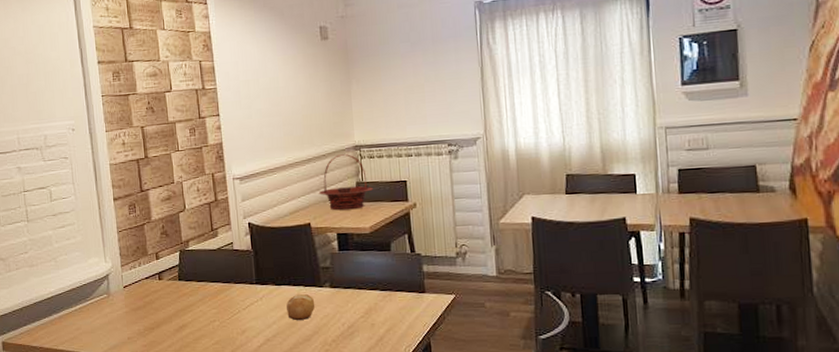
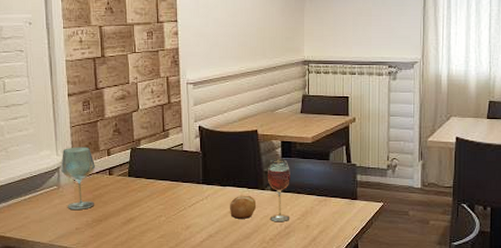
wine glass: none [109,251,146,318] -> present [60,147,95,209]
basket: present [319,154,373,211] -> none [268,68,317,120]
wineglass: none [324,252,353,322] -> present [267,159,290,222]

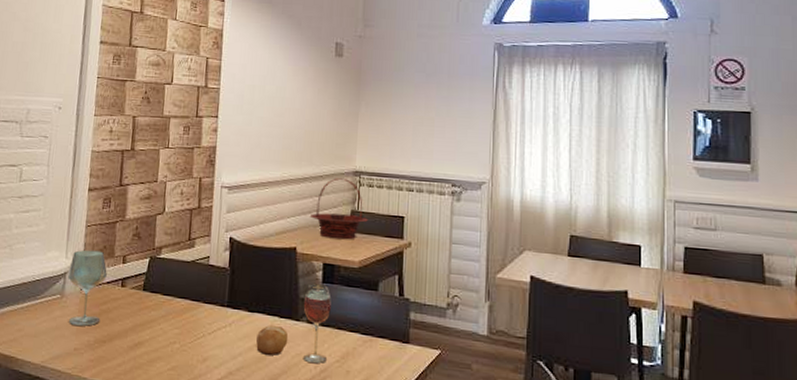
basket: none [268,68,317,120] -> present [310,178,368,240]

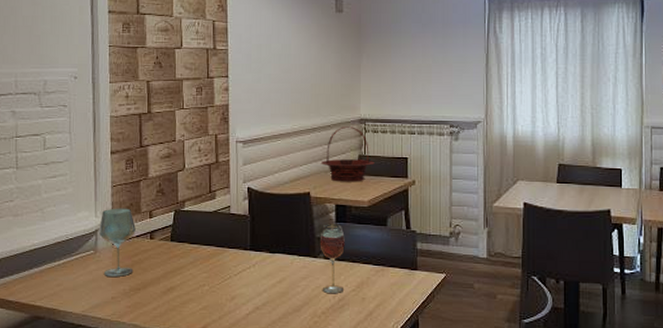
bread roll: present [256,325,289,355] -> none [279,263,308,290]

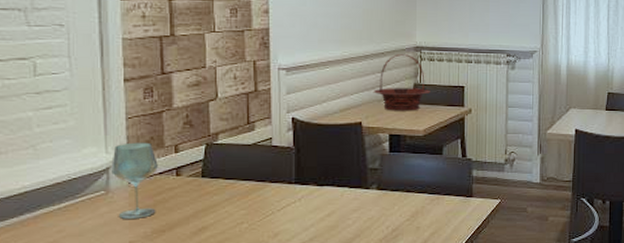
wineglass: present [320,224,345,294] -> none [372,154,399,225]

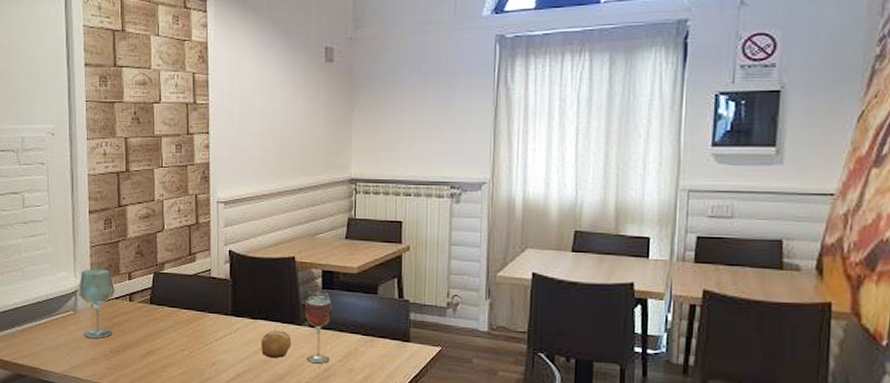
bread roll: none [328,195,360,223] -> present [261,330,292,358]
wineglass: none [372,154,399,225] -> present [304,290,332,364]
basket: present [374,54,430,111] -> none [307,187,365,247]

